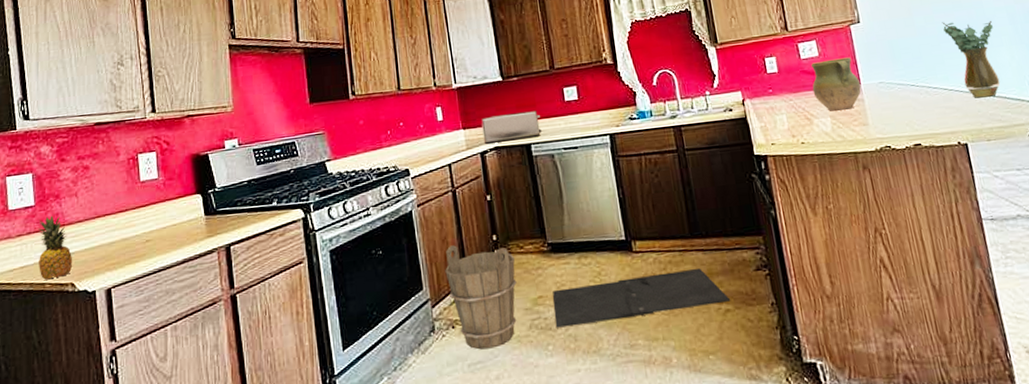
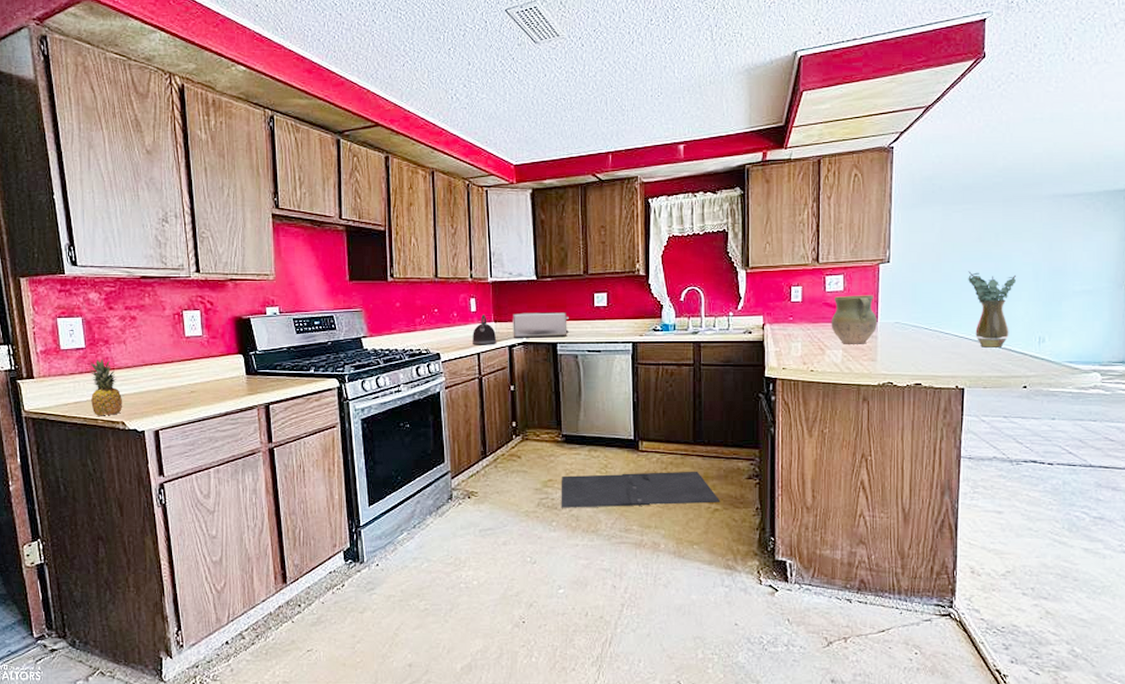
kettle: none [441,122,468,156] -> present [471,314,497,345]
bucket: present [445,245,517,350] -> none [466,427,530,519]

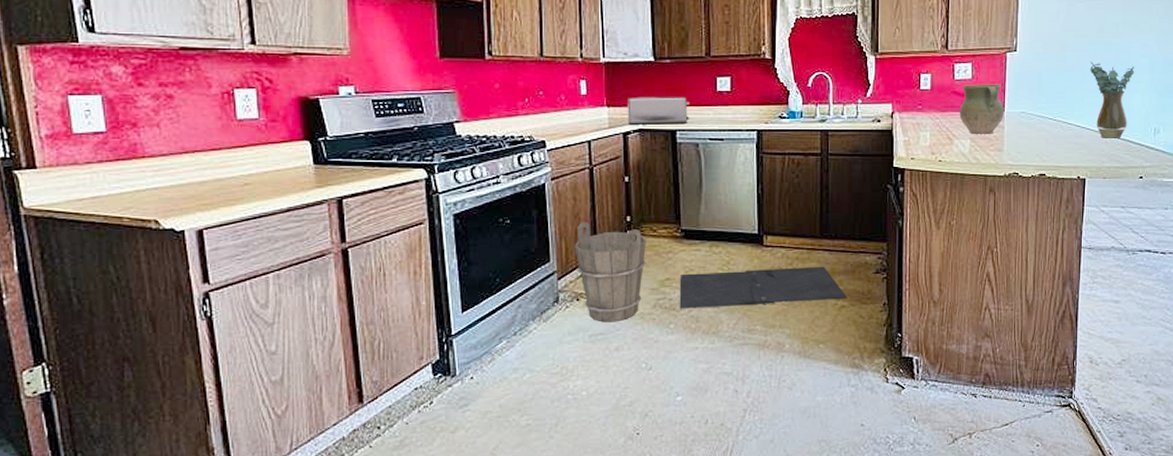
fruit: present [88,359,123,416] -> none [110,145,156,214]
bucket: none [466,427,530,519] -> present [574,222,646,323]
kettle: present [471,314,497,345] -> none [581,97,610,132]

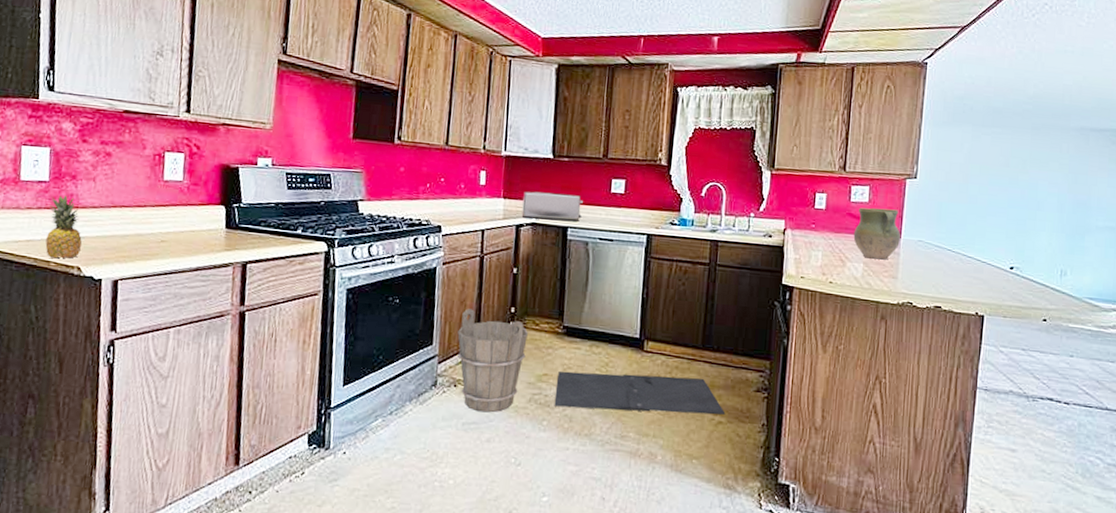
fruit: none [110,145,156,214] -> present [45,195,82,259]
vase: present [1090,61,1134,138] -> none [993,195,1041,277]

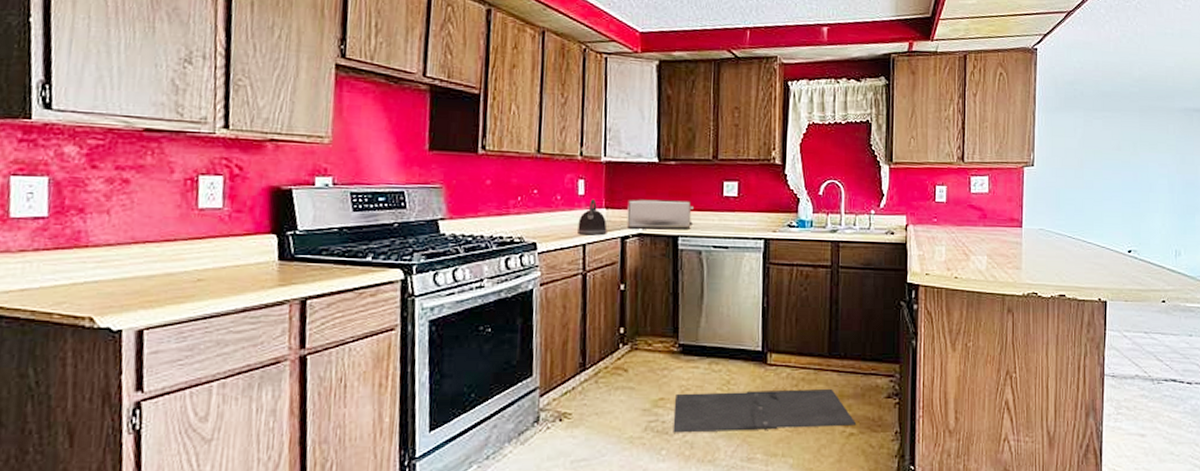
fruit: present [45,195,82,259] -> none [45,232,95,309]
bucket: present [457,308,528,413] -> none [560,333,640,447]
kettle: none [477,188,504,223] -> present [576,198,607,236]
ceramic jug: present [853,207,901,260] -> none [976,198,1023,251]

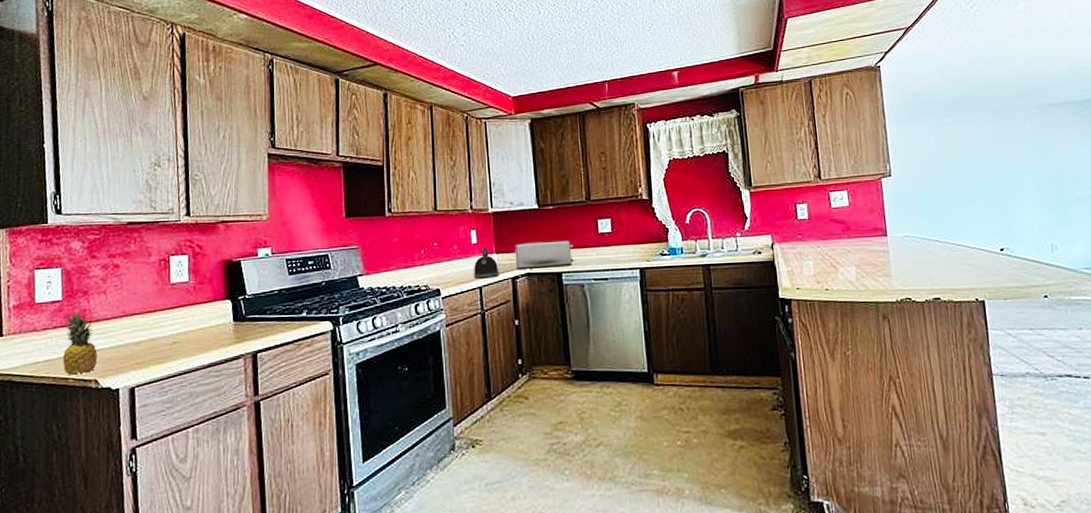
fruit: none [45,232,95,309] -> present [63,311,98,375]
door mat: present [673,388,857,433] -> none [573,404,746,454]

